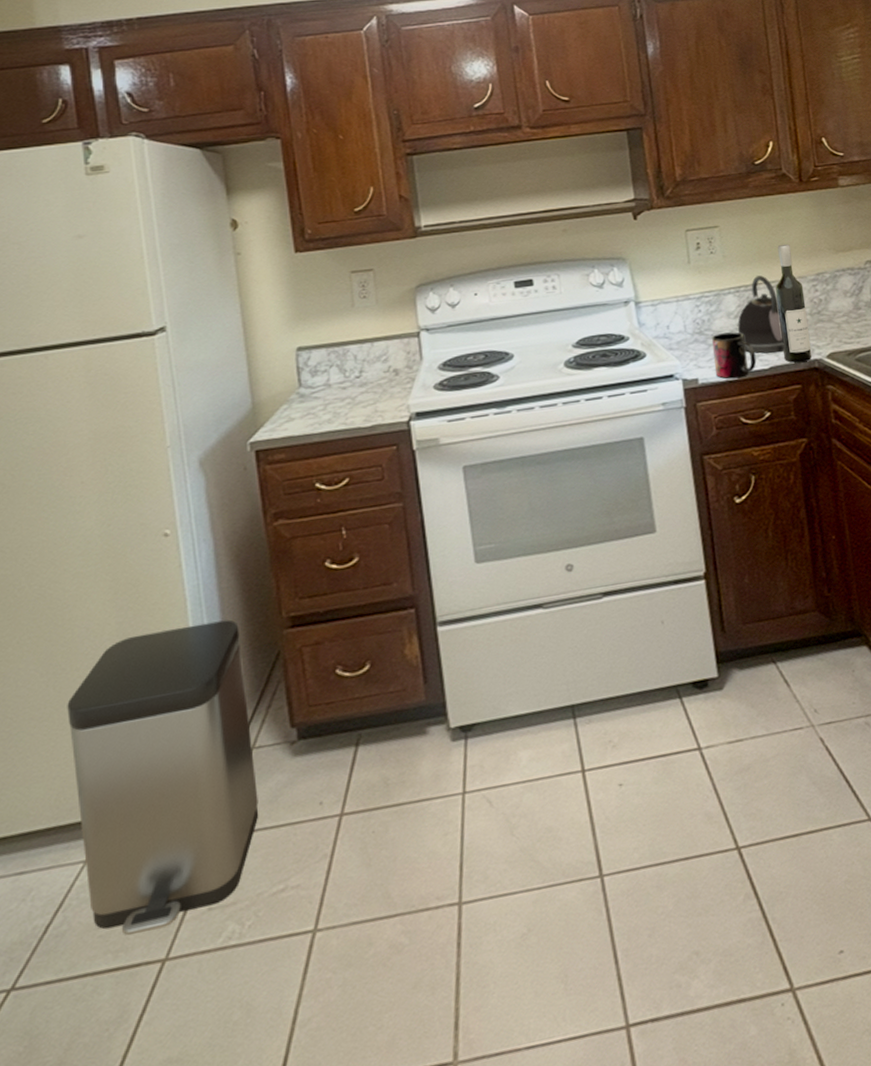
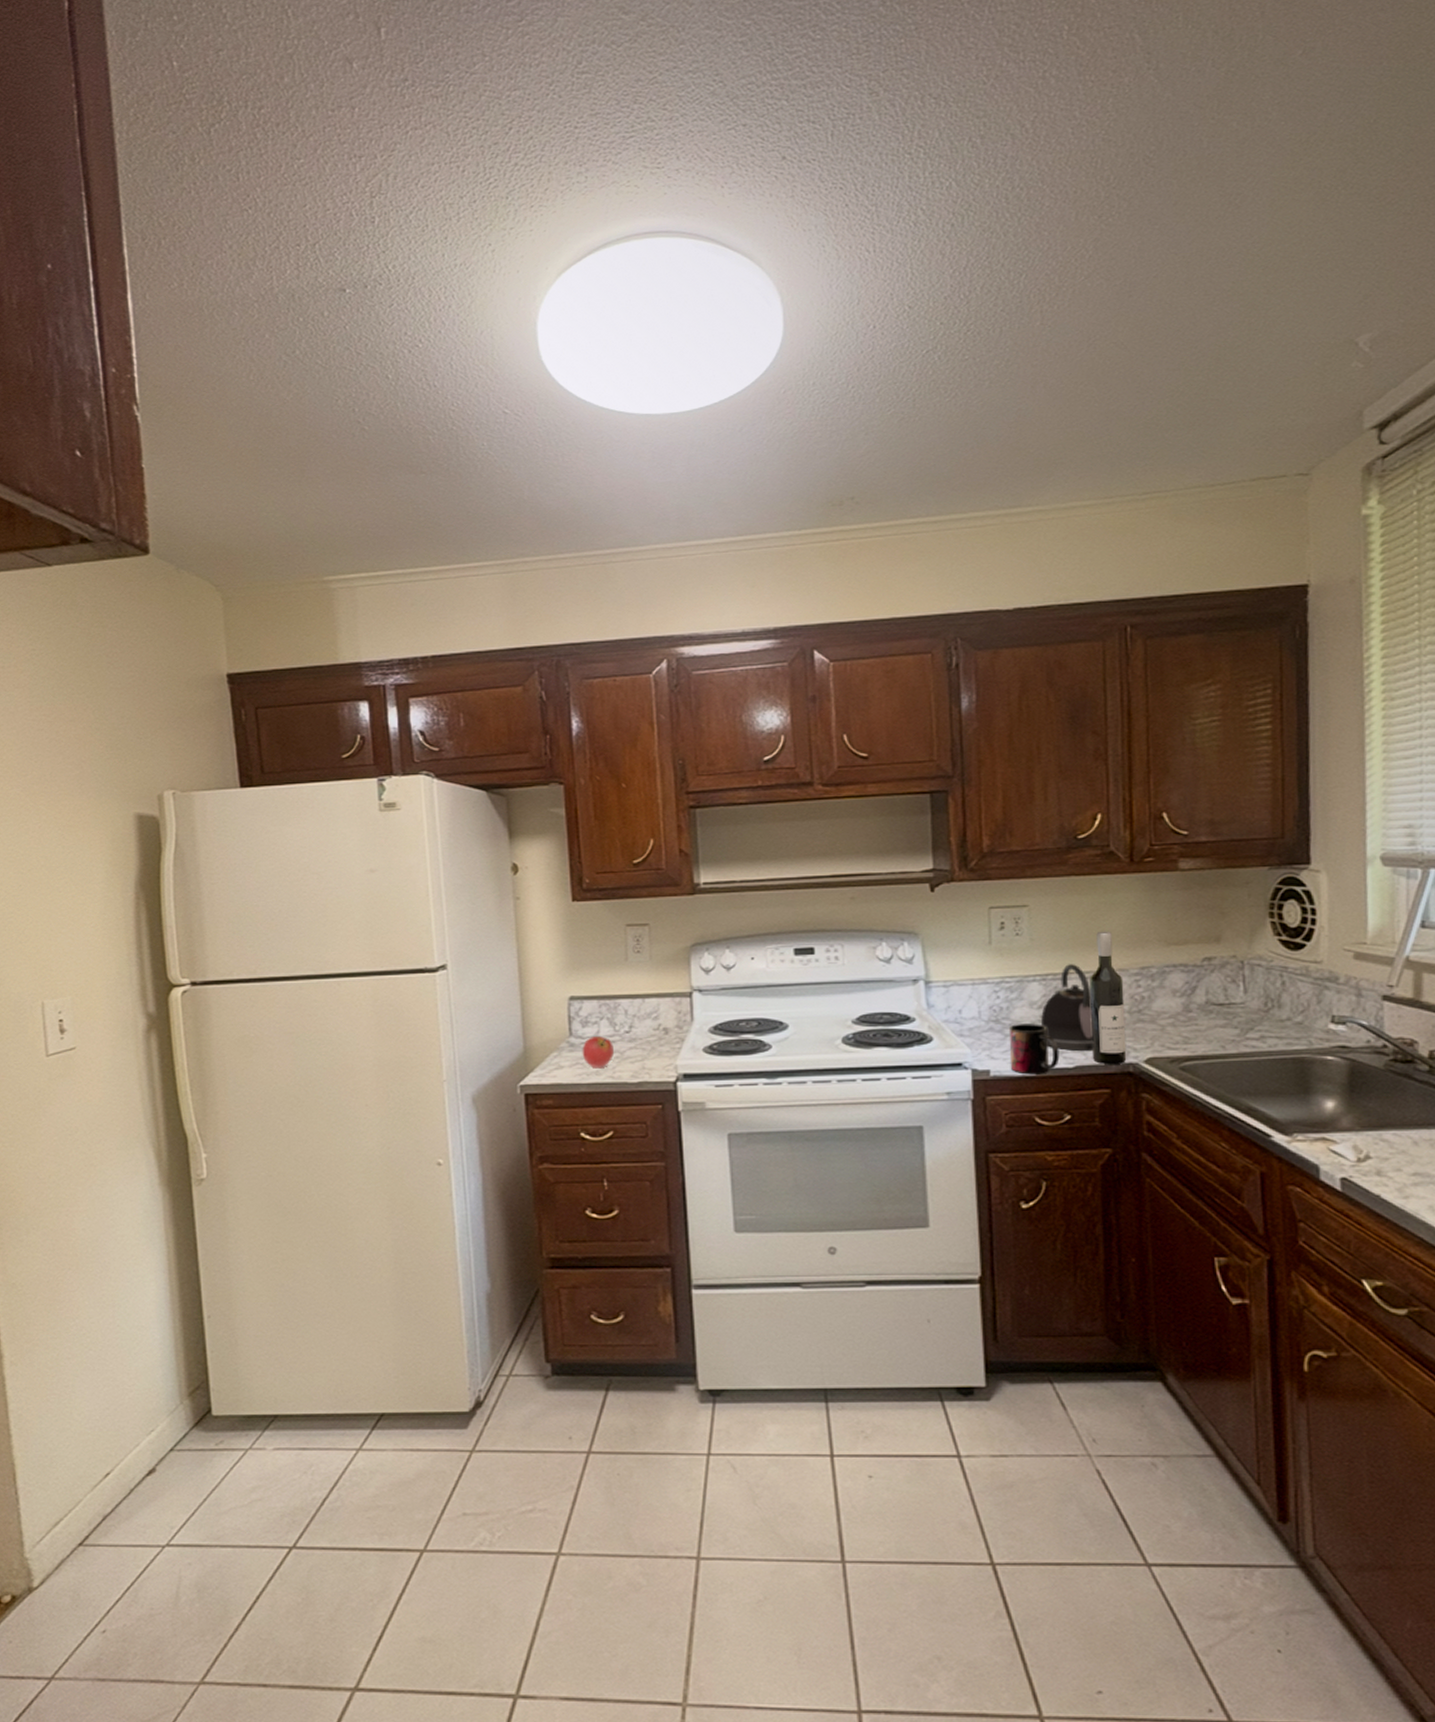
pedal bin: present [67,619,258,936] -> none [347,1252,512,1523]
fruit: none [312,383,346,417] -> present [582,1035,615,1069]

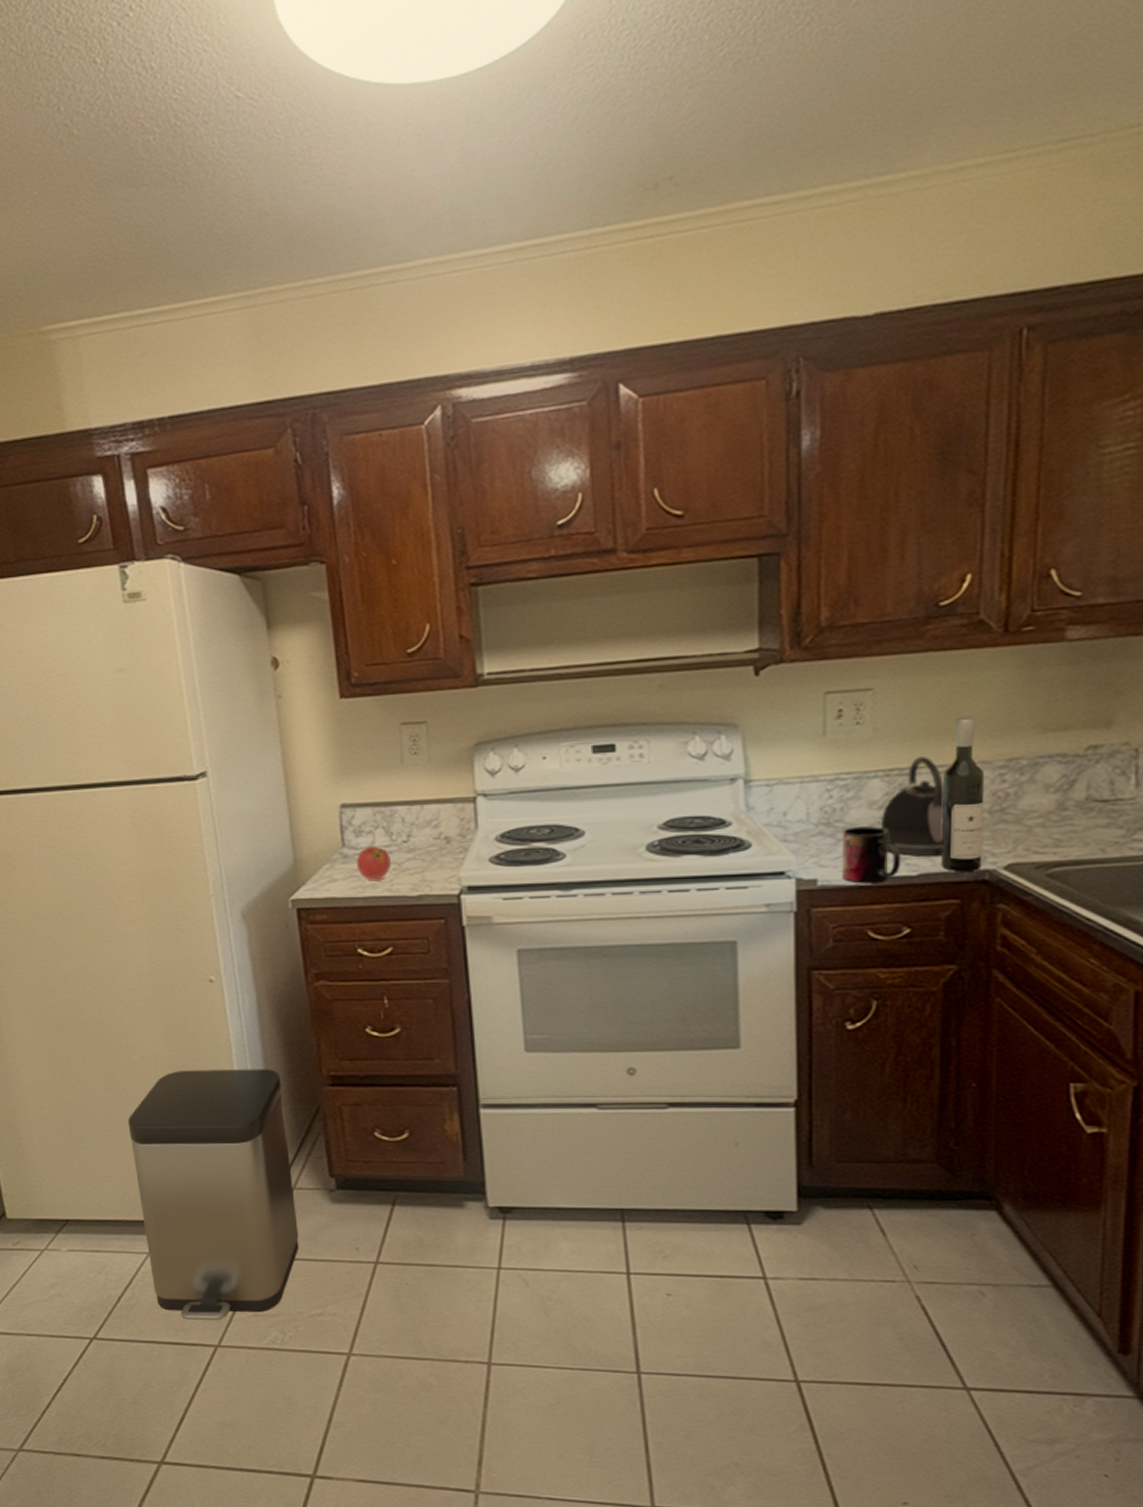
pedal bin: none [347,1252,512,1523] -> present [128,1069,299,1321]

